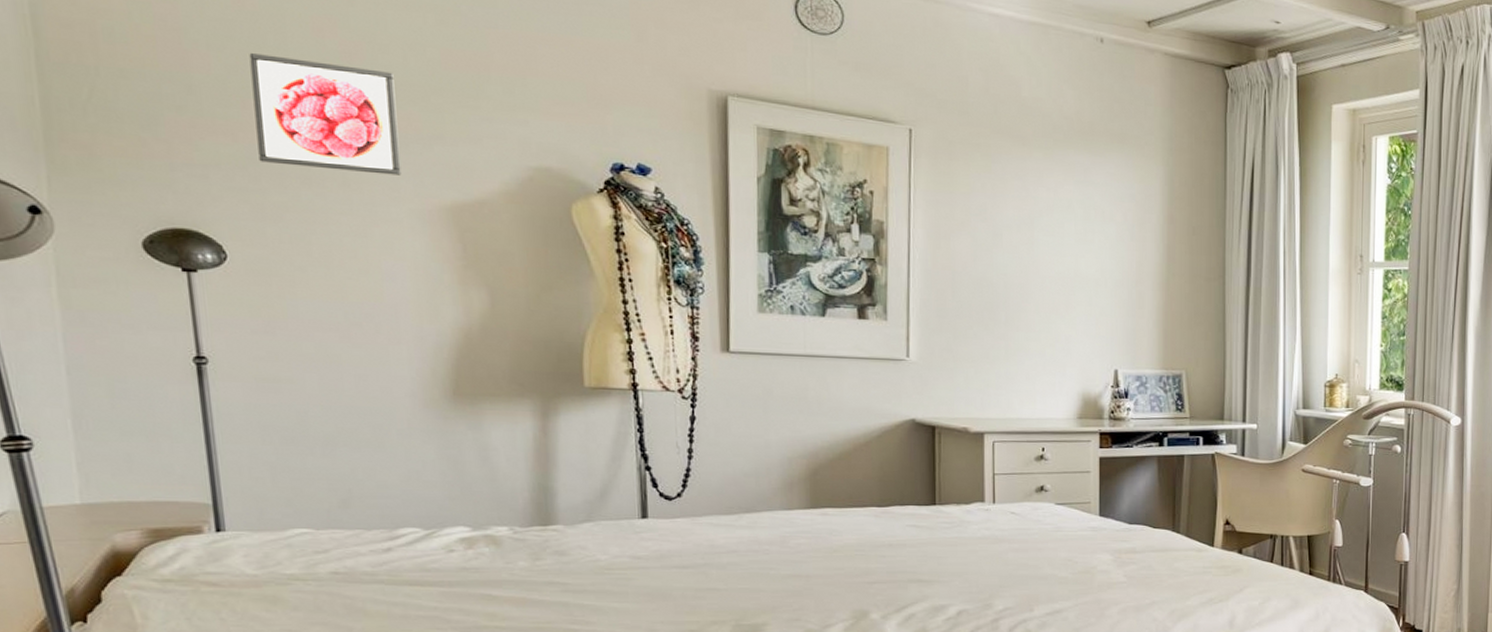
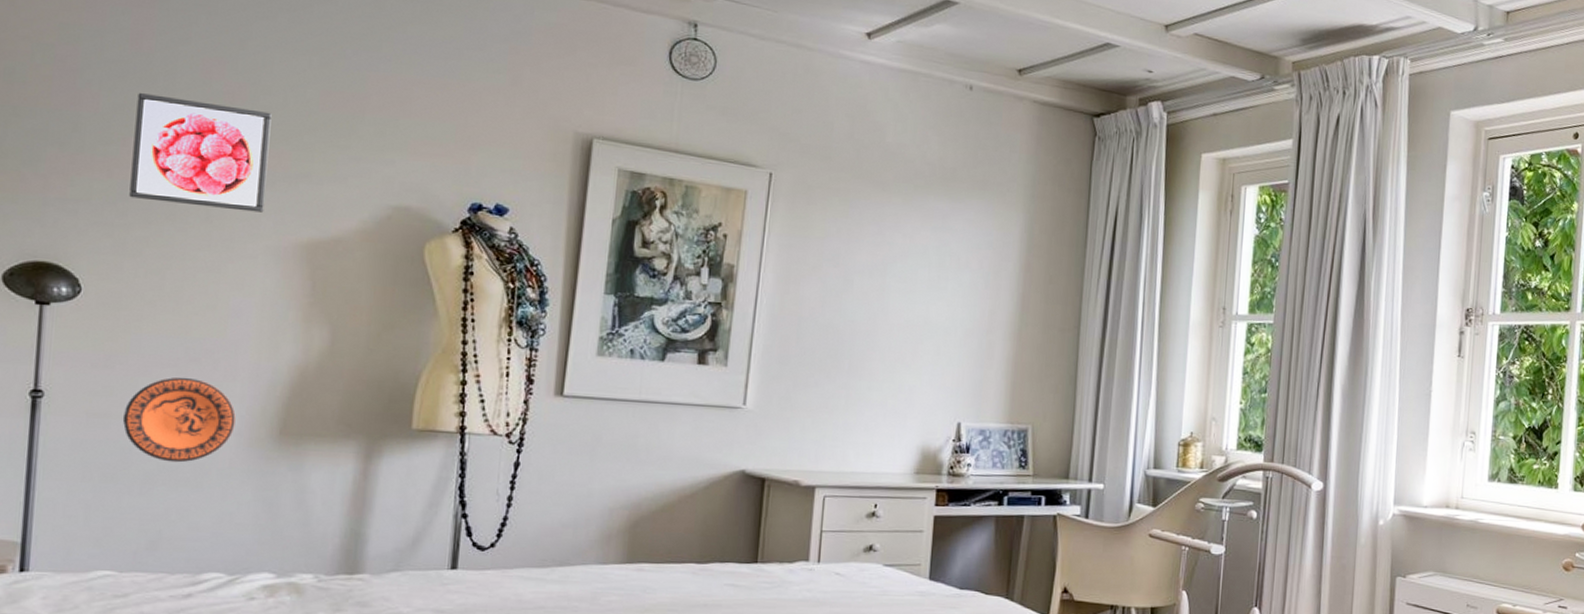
decorative plate: none [292,341,407,424] -> present [122,377,236,463]

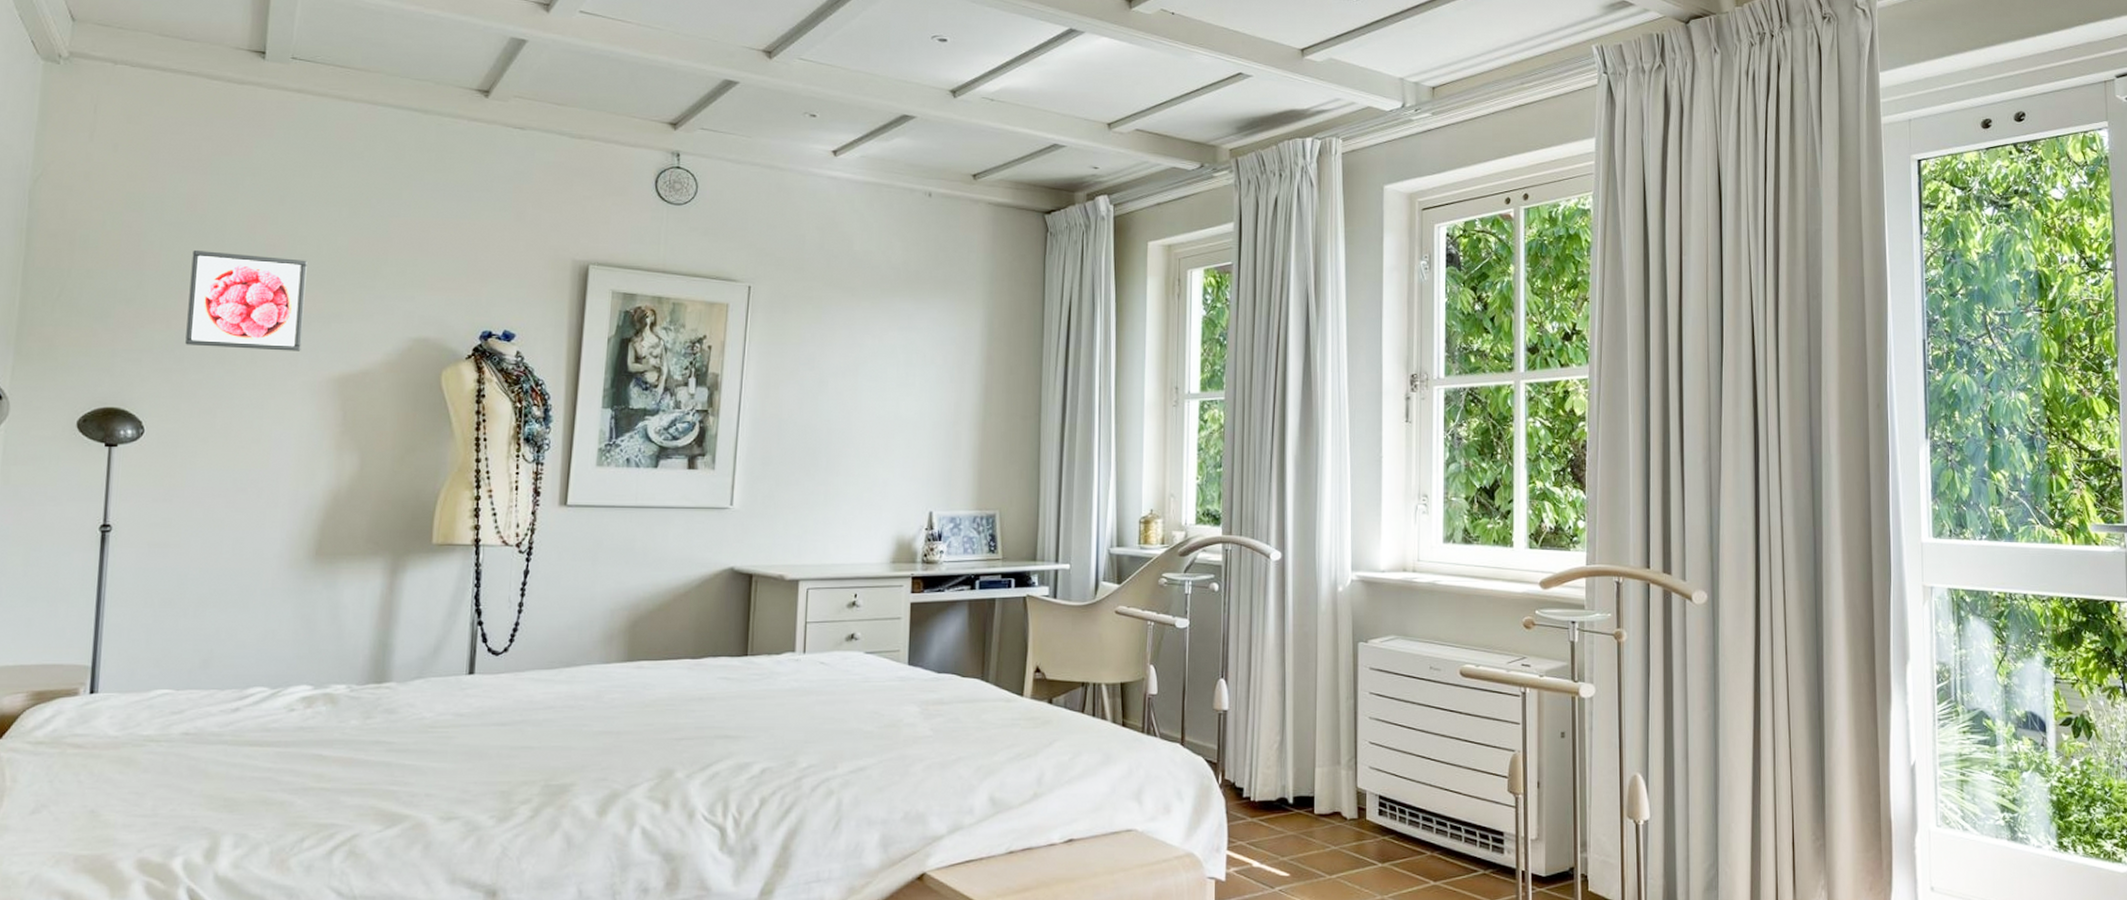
decorative plate: present [122,377,236,463] -> none [179,506,277,586]

